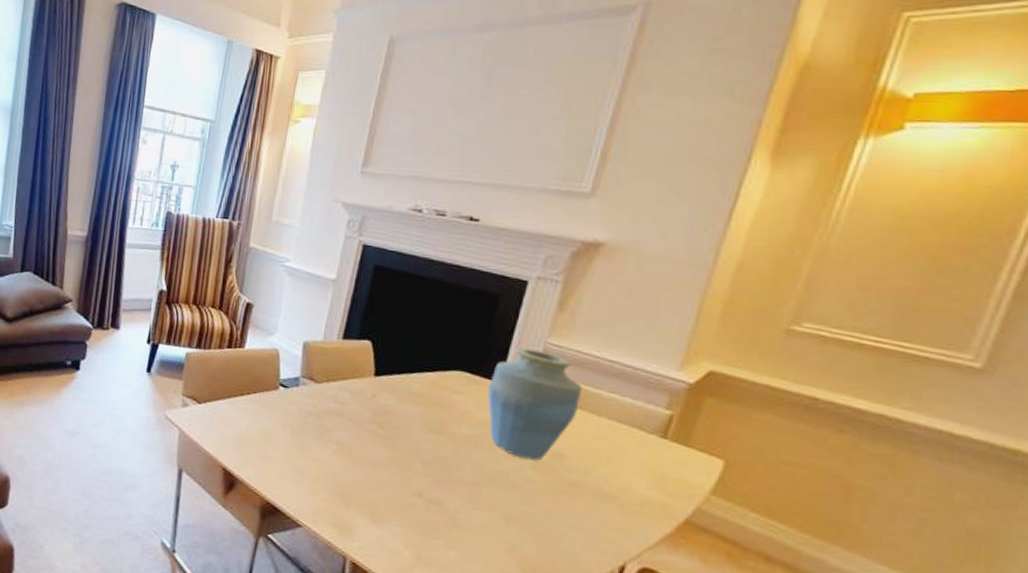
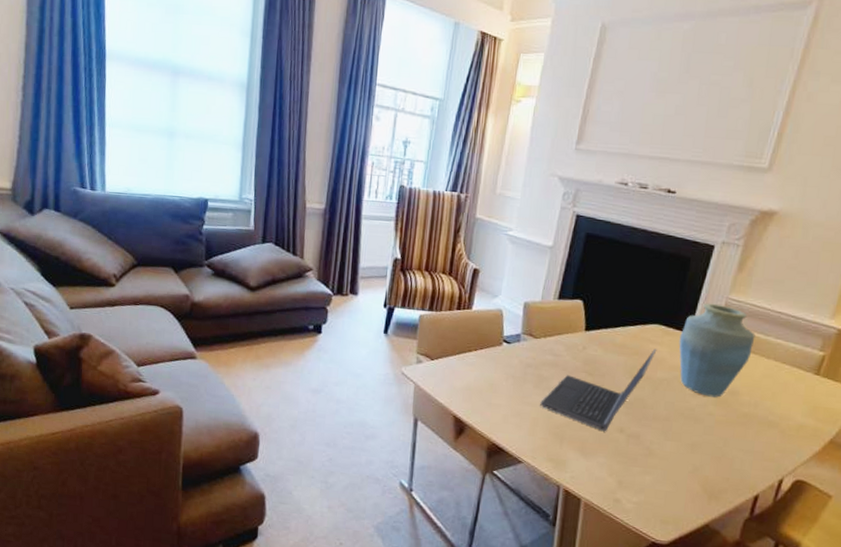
laptop computer: none [322,399,461,494] -> present [540,348,657,431]

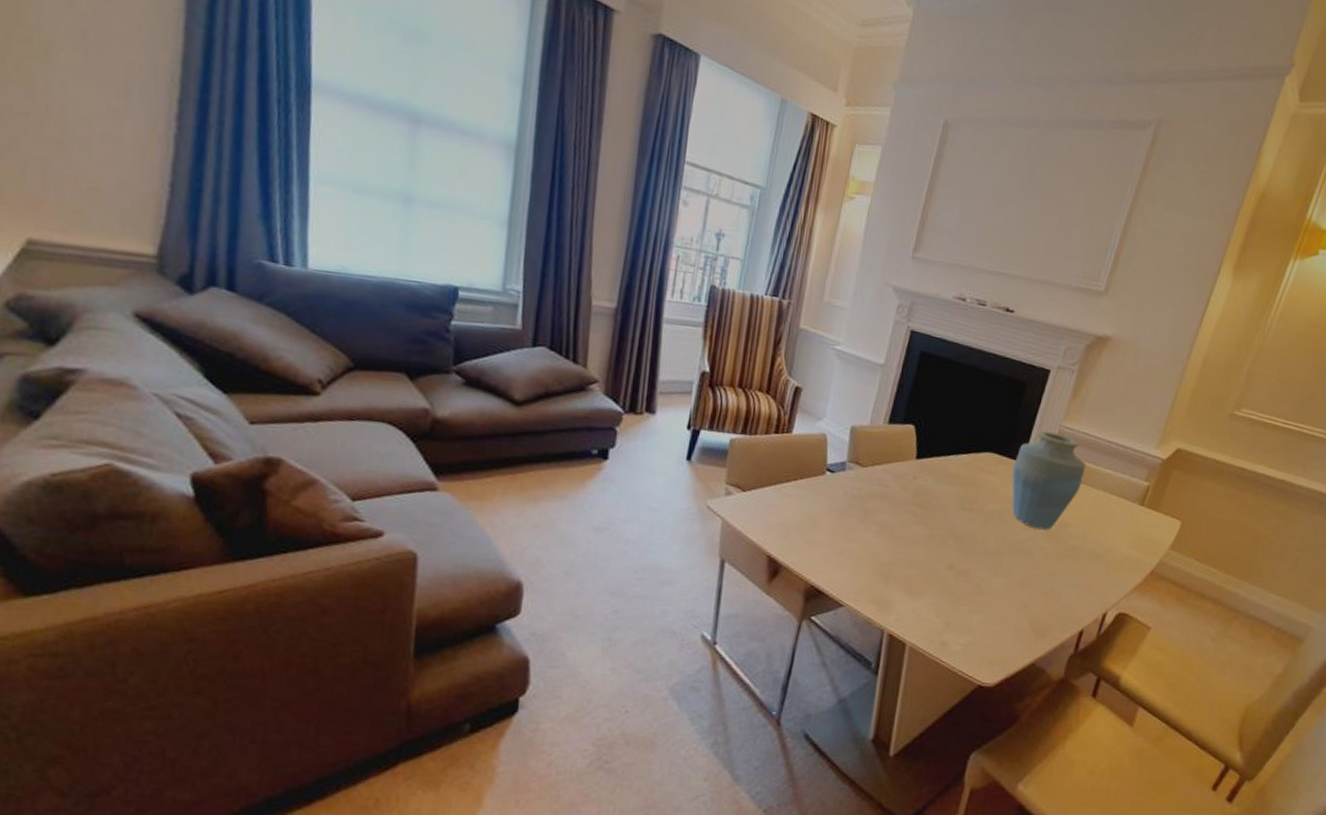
laptop computer: present [540,348,657,431] -> none [865,478,990,568]

